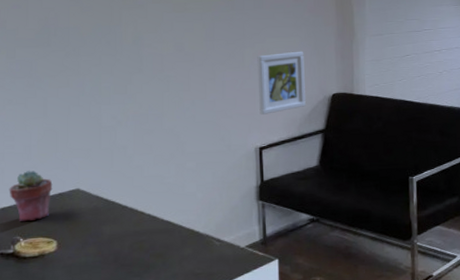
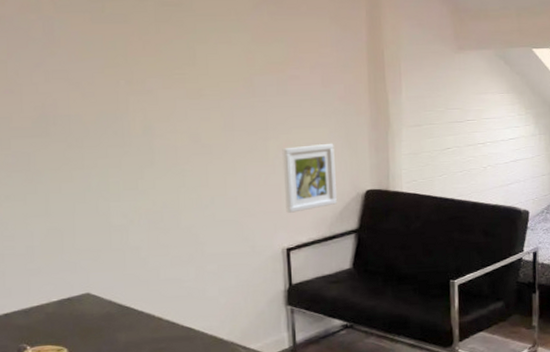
potted succulent: present [9,170,53,222] -> none [11,273,60,329]

